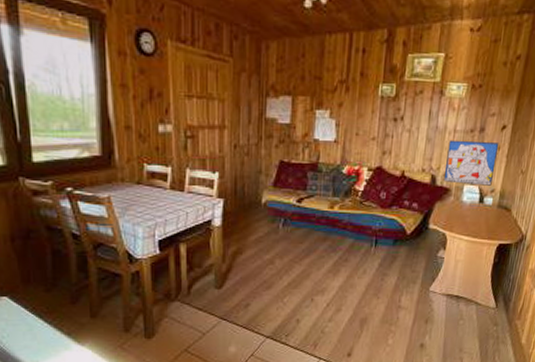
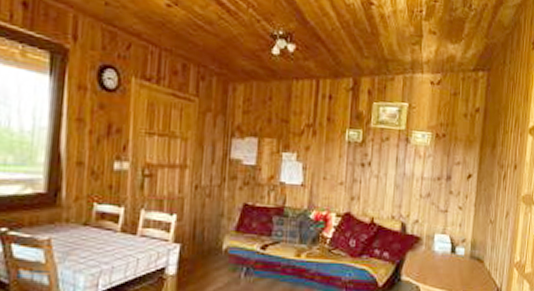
wall art: present [443,139,499,186] -> none [414,187,466,235]

